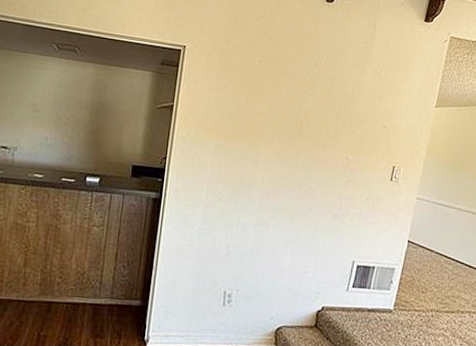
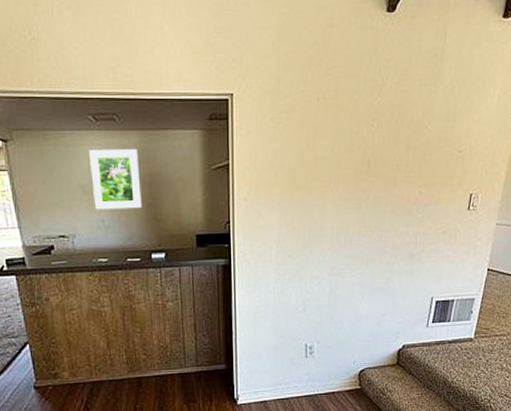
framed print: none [41,74,92,133] -> present [89,149,142,210]

